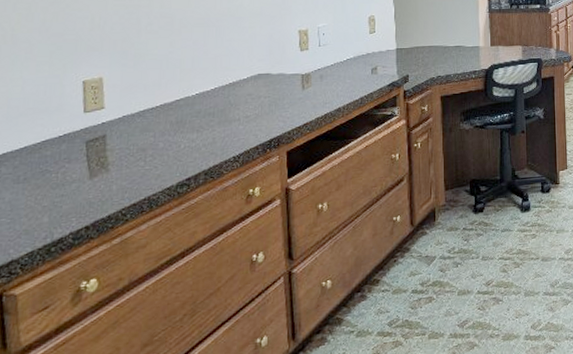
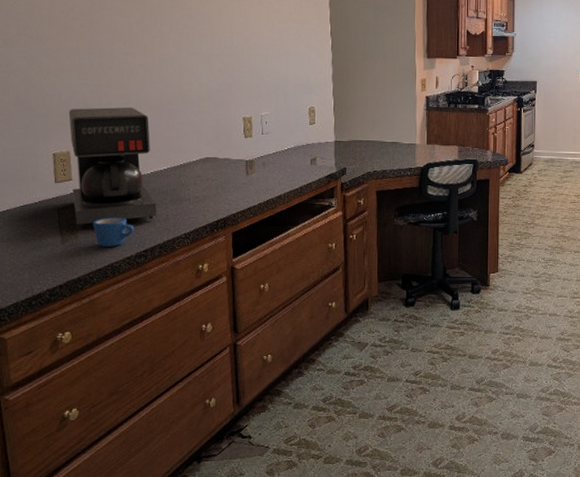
coffee maker: none [102,26,203,159] -> present [68,107,157,227]
mug: none [127,144,177,179] -> present [93,216,135,247]

